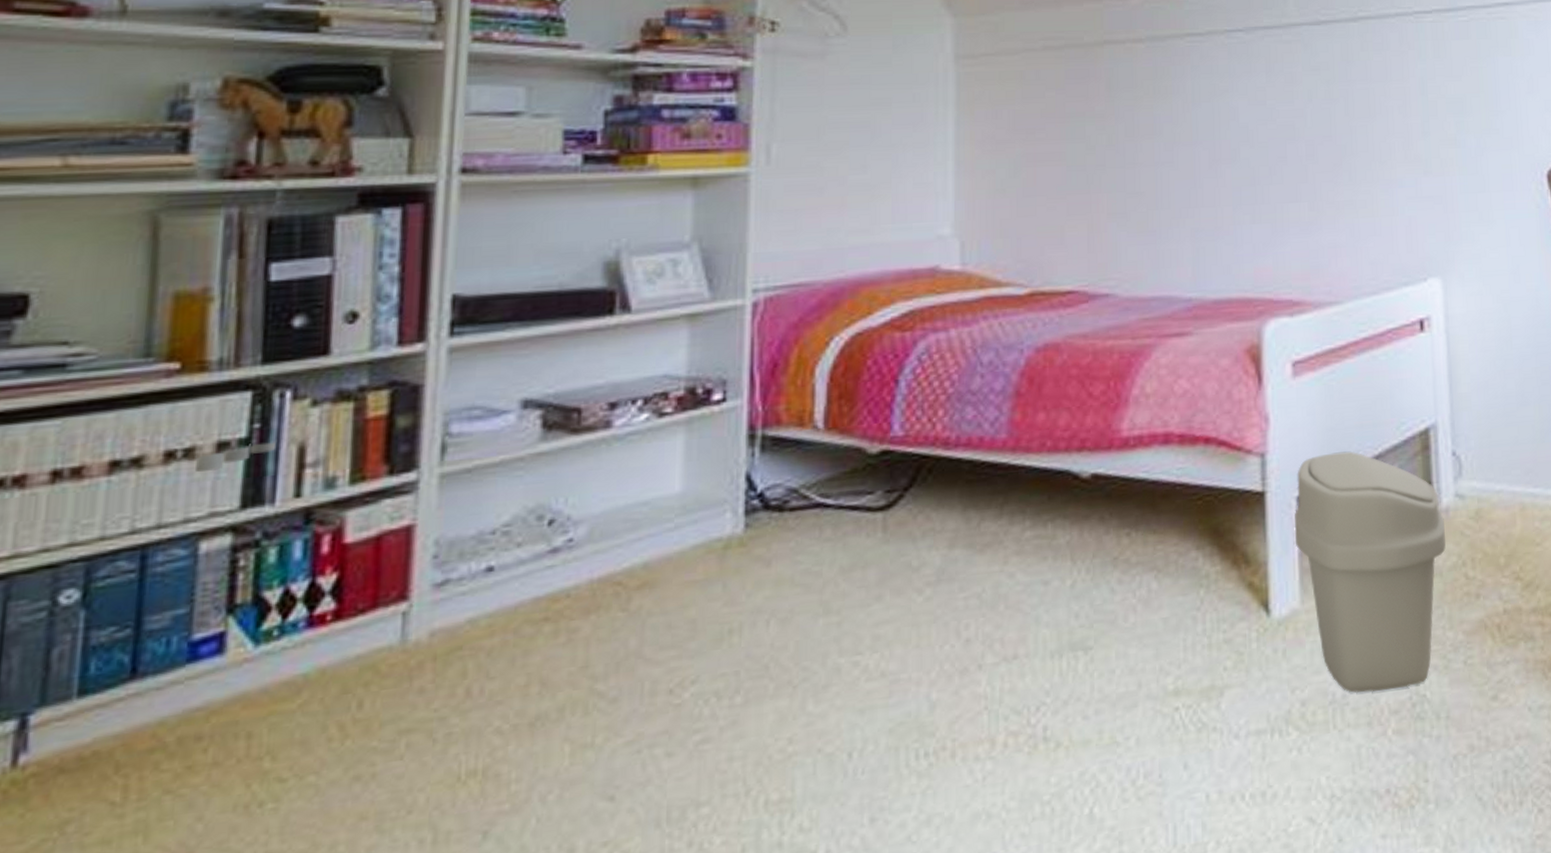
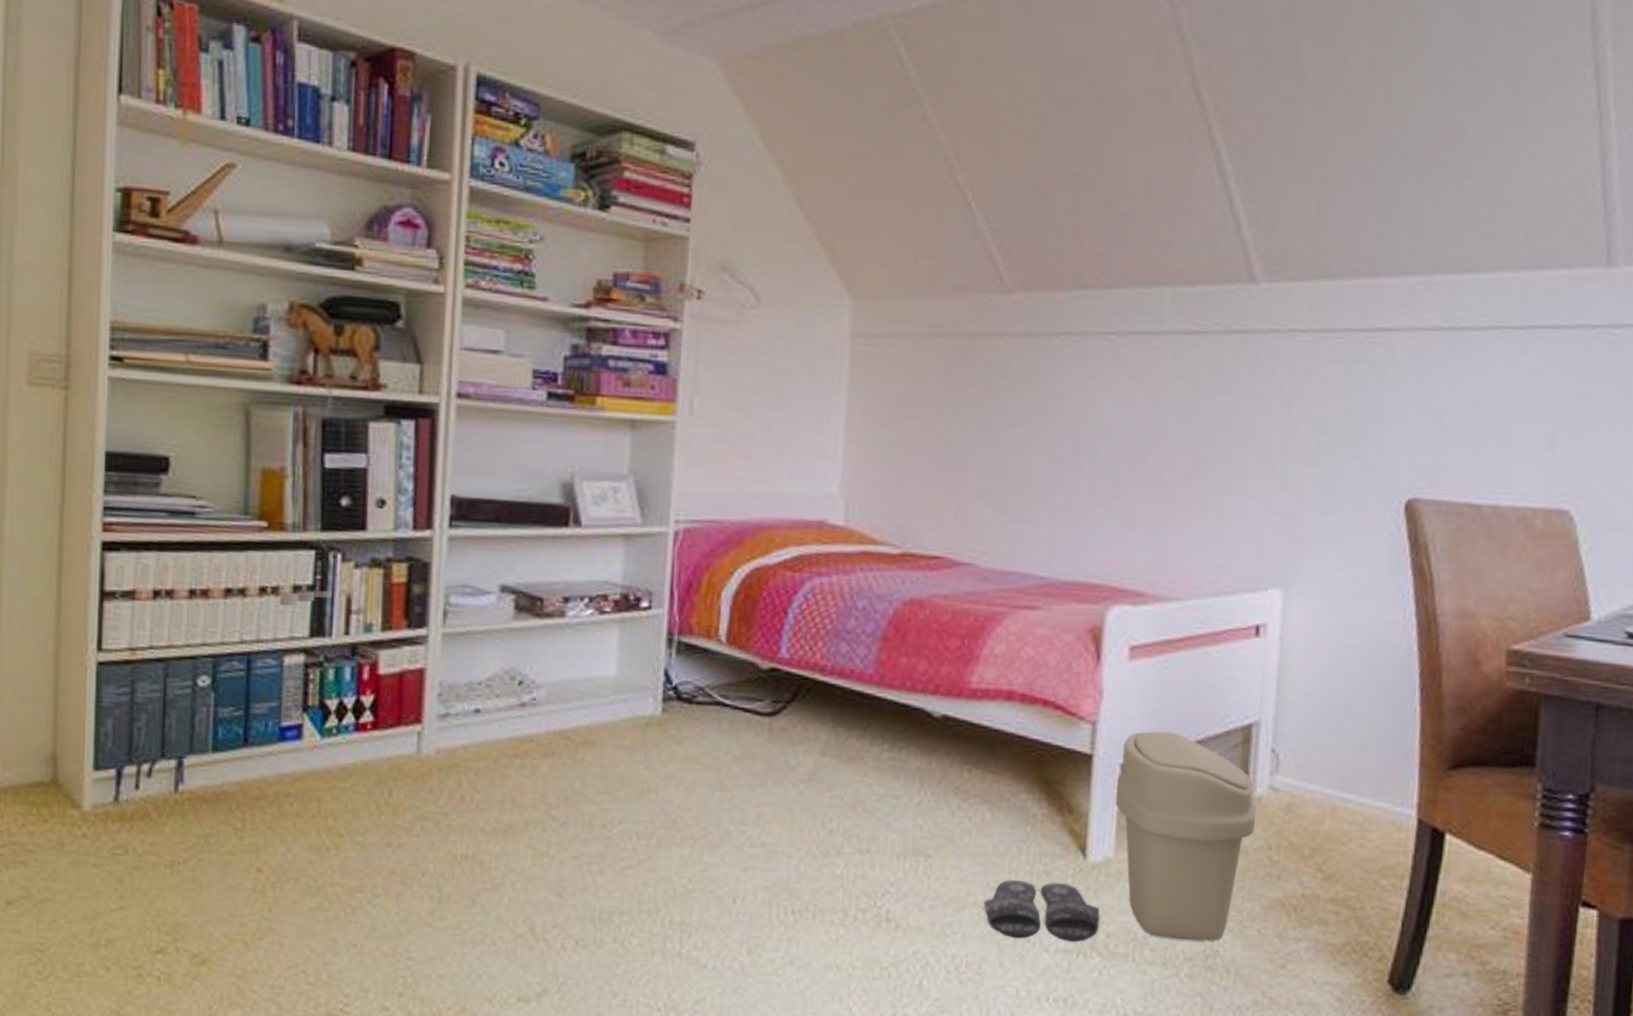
slippers: none [1157,649,1293,728] -> present [983,880,1100,942]

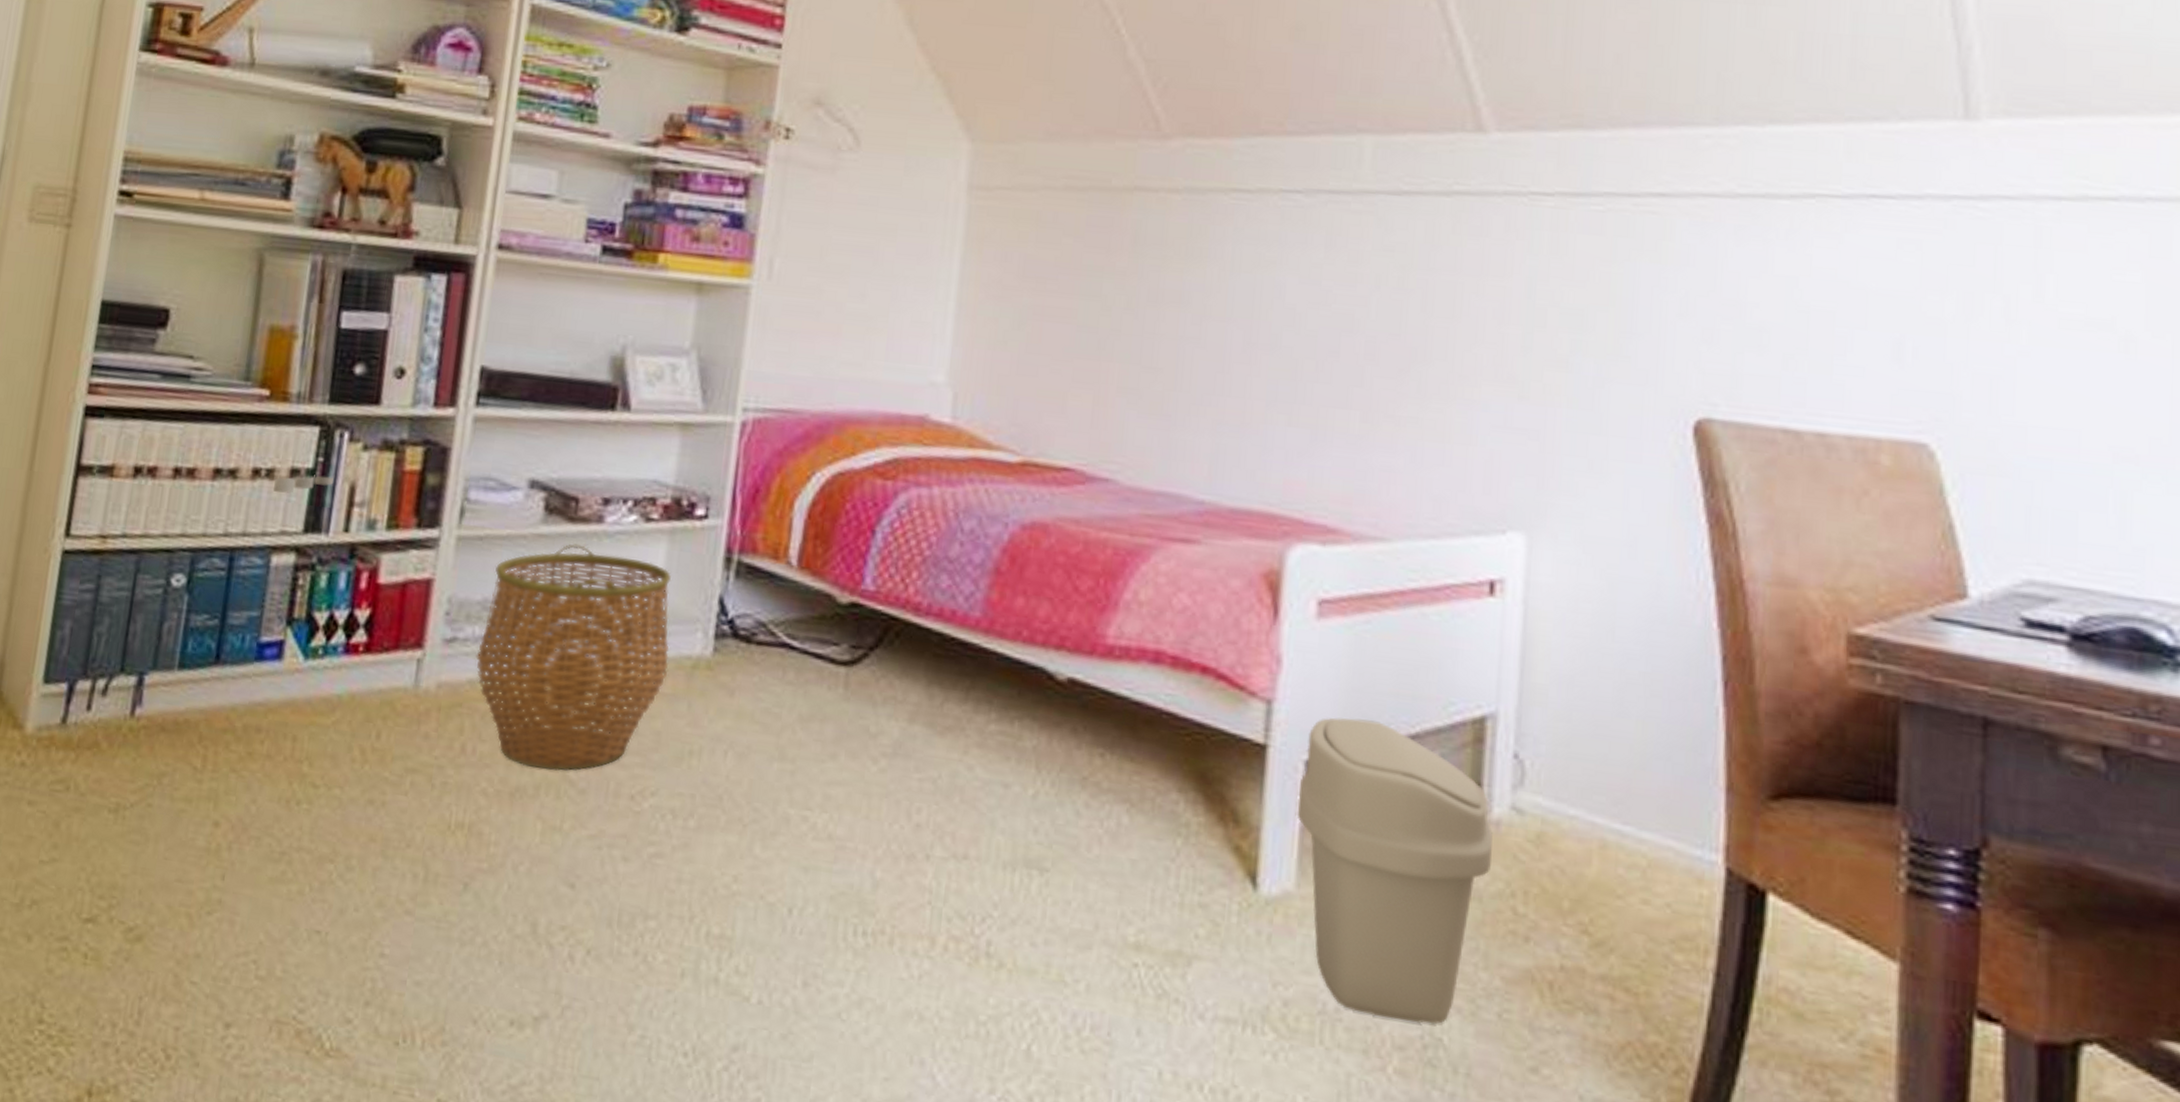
basket: none [467,634,627,810] -> present [476,544,672,771]
slippers: present [983,880,1100,942] -> none [1115,911,1275,1008]

